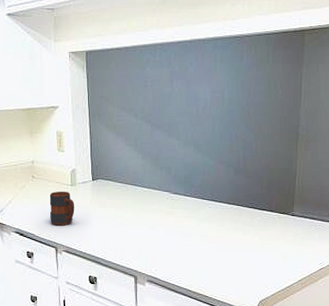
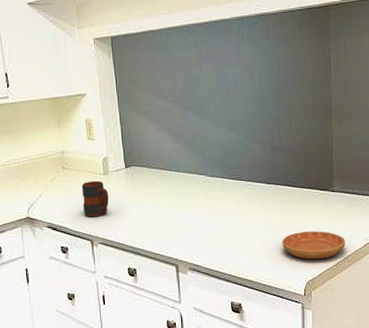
saucer: none [239,253,301,280] -> present [282,231,346,260]

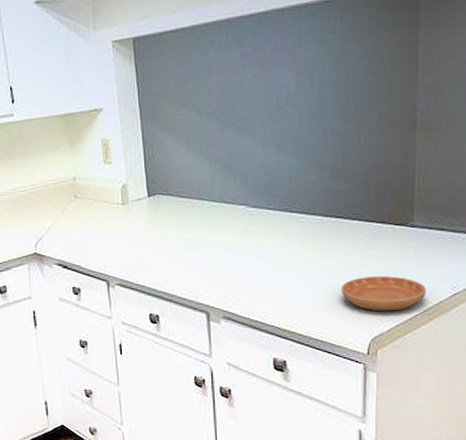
mug: present [81,180,109,217] -> none [96,211,128,254]

